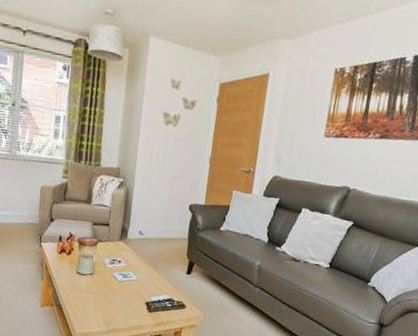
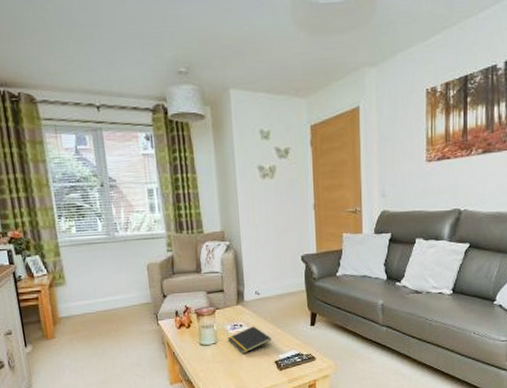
notepad: none [104,264,147,289] -> present [228,326,272,353]

